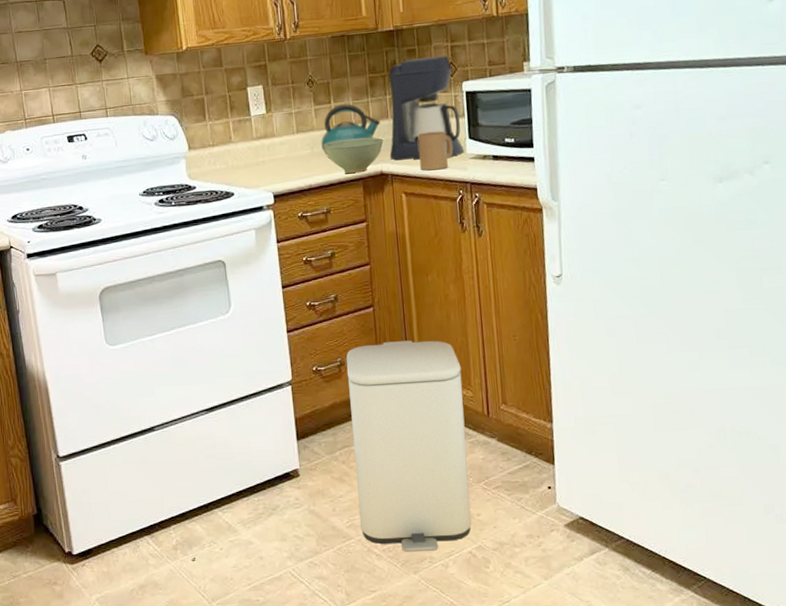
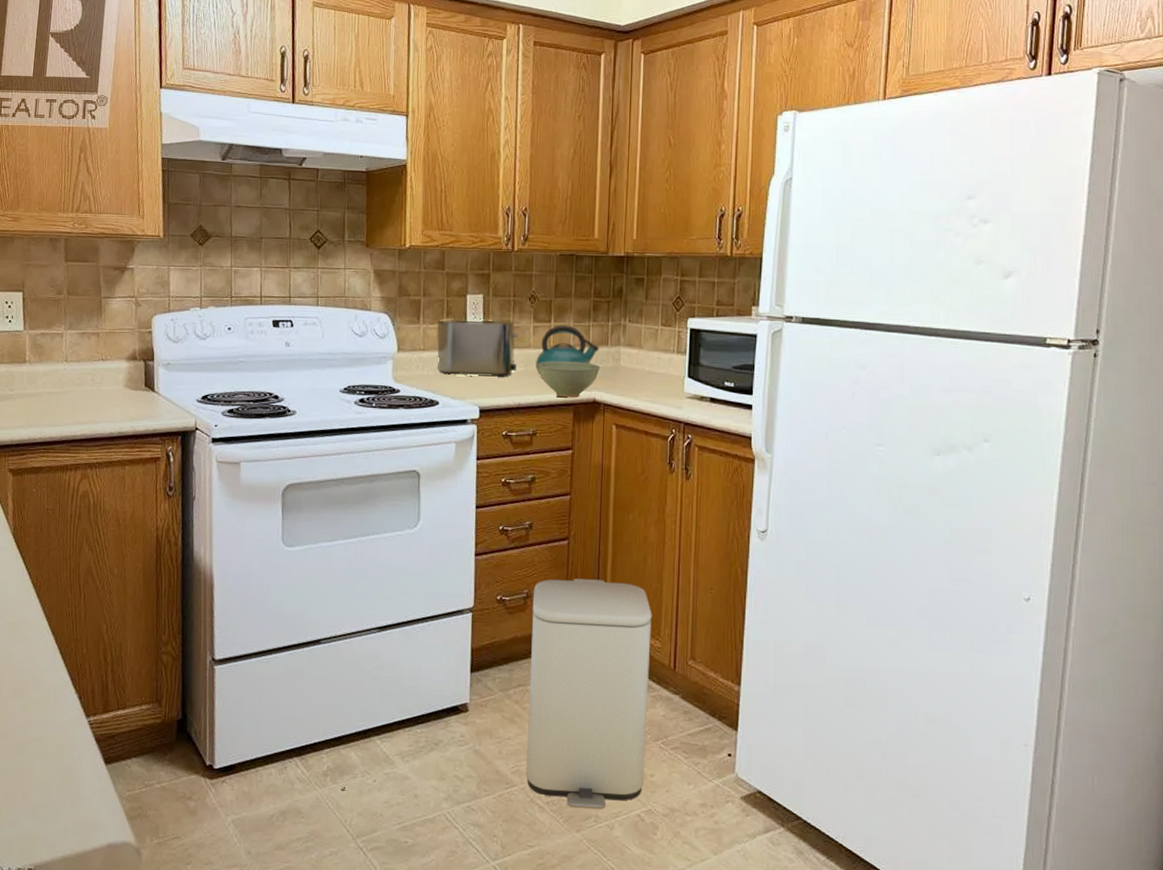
toaster: none [224,106,303,167] -> present [436,318,519,377]
coffee maker: present [387,56,465,160] -> none [604,288,682,393]
mug: present [417,131,453,171] -> none [635,364,670,405]

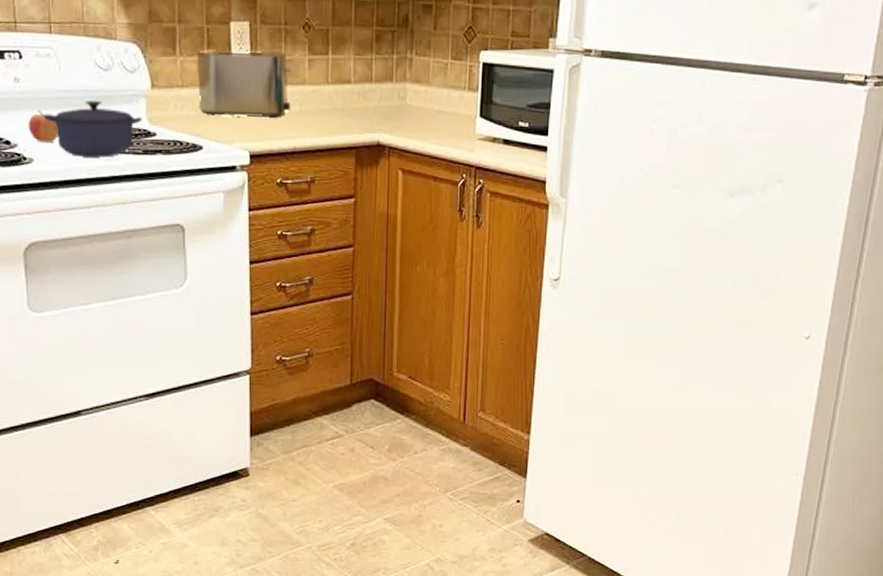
fruit: none [293,370,318,398] -> present [28,110,58,143]
cooking pot: none [307,361,389,411] -> present [43,99,143,158]
pedal bin: present [526,579,652,810] -> none [313,335,441,563]
kettle: present [535,325,600,376] -> none [311,58,384,116]
bowl: present [538,361,600,398] -> none [315,99,384,141]

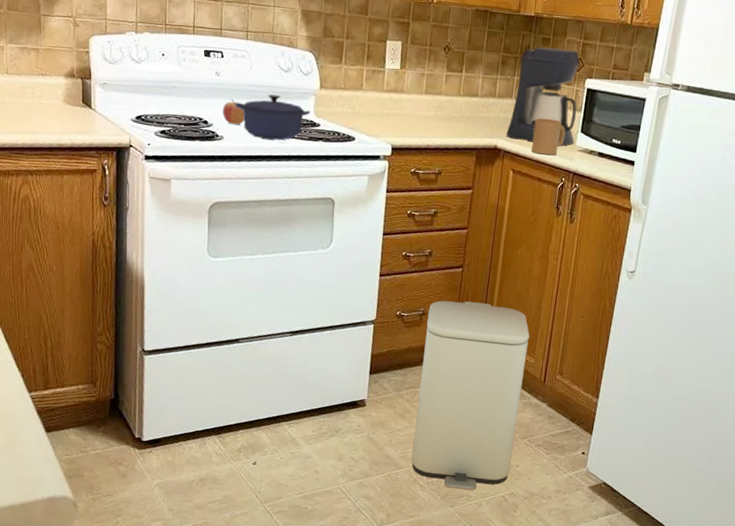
toaster: present [198,49,292,118] -> none [355,61,432,120]
pedal bin: none [313,335,441,563] -> present [411,300,530,491]
coffee maker: none [389,16,473,134] -> present [506,47,580,145]
mug: none [422,103,461,148] -> present [531,117,565,156]

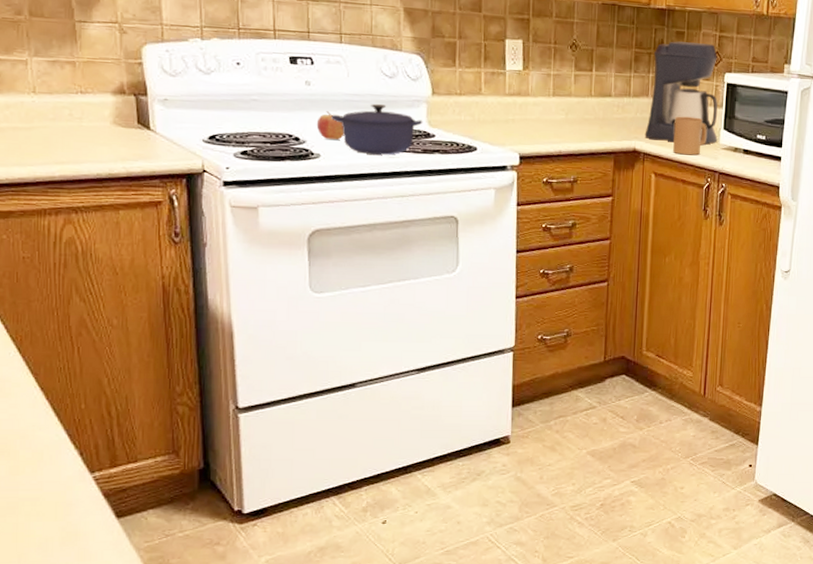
pedal bin: present [411,300,530,491] -> none [566,317,685,522]

